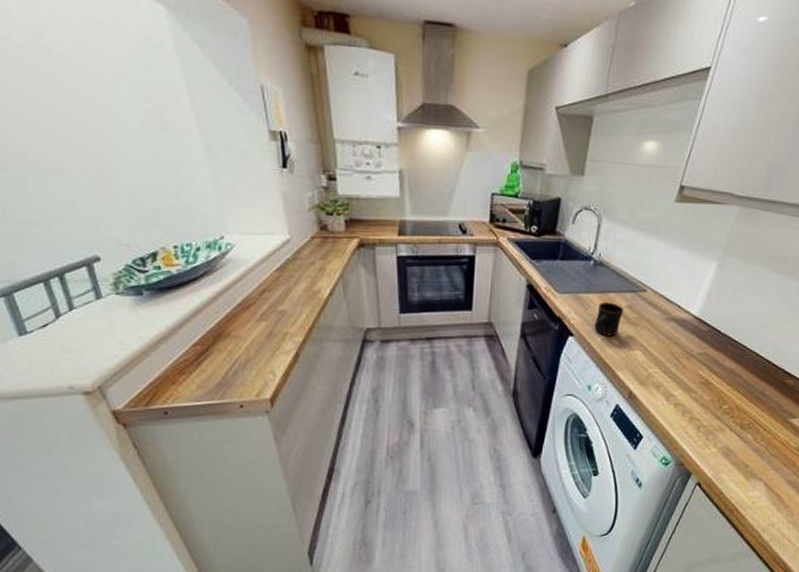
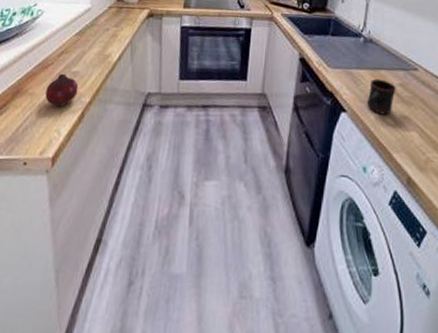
fruit: none [252,313,288,348] -> present [45,73,79,107]

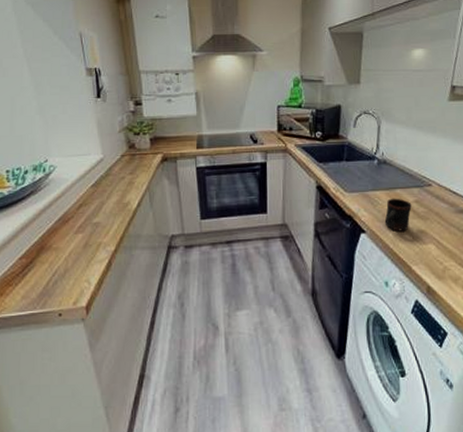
fruit: present [45,73,79,107] -> none [70,225,102,258]

